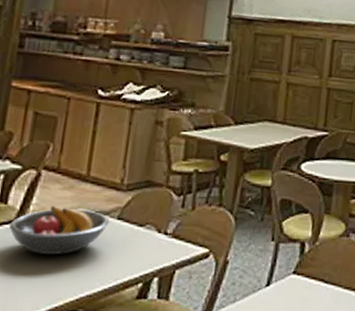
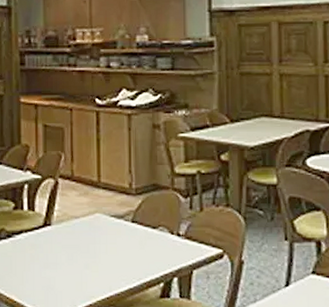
fruit bowl: present [8,206,109,255] -> none [39,212,125,257]

